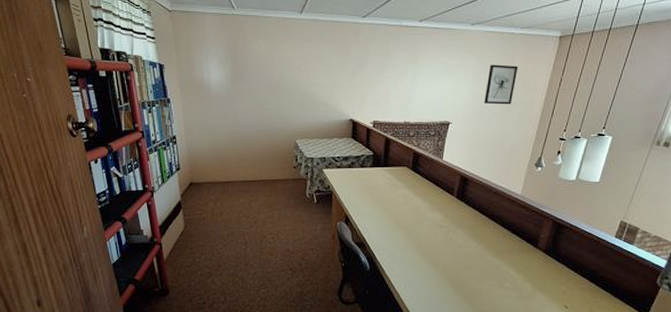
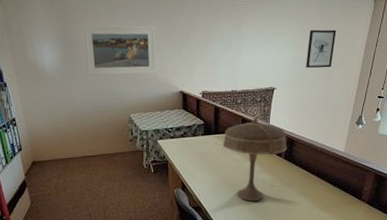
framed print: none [254,46,329,99] -> present [83,25,157,76]
table lamp: none [391,151,460,242] -> present [222,117,287,202]

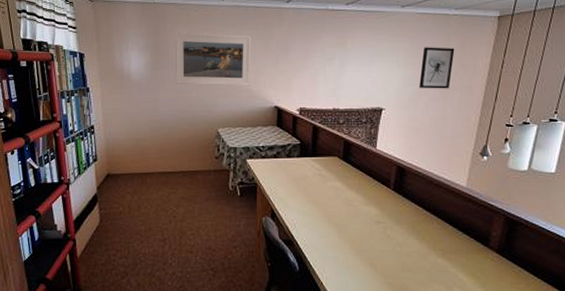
table lamp: present [222,117,287,202] -> none [321,140,397,239]

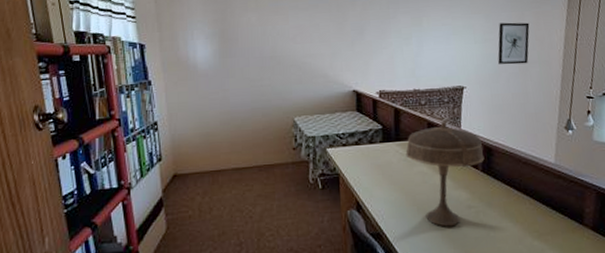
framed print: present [175,33,252,86] -> none [243,18,326,73]
table lamp: none [321,140,397,239] -> present [405,120,485,227]

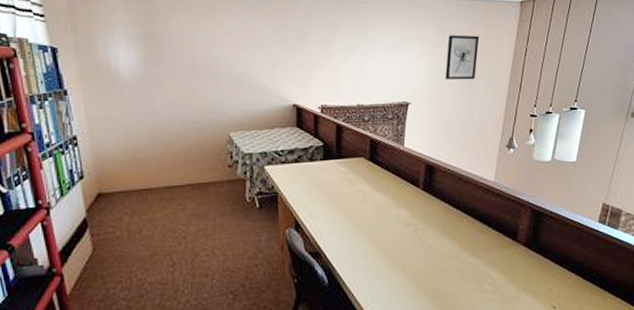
table lamp: present [405,120,485,227] -> none [347,138,426,245]

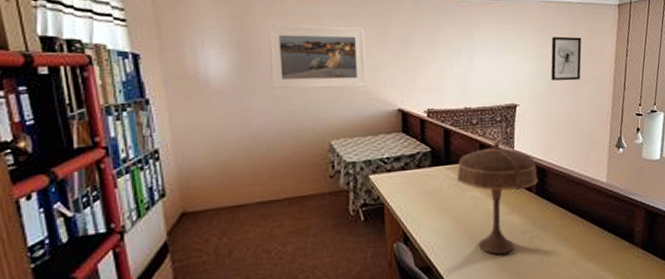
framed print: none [171,21,264,84] -> present [267,25,367,90]
table lamp: none [347,138,426,245] -> present [456,141,538,255]

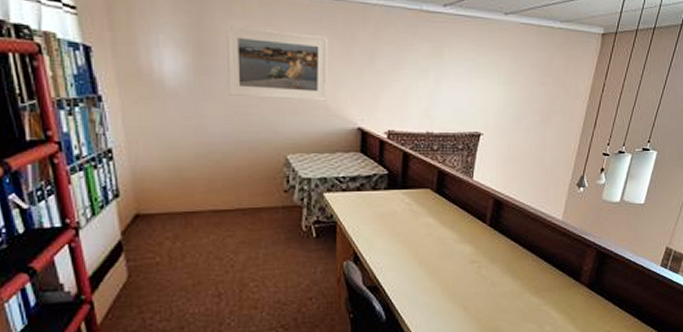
table lamp: present [456,141,538,255] -> none [411,169,494,281]
wall art: present [550,36,582,81] -> none [520,64,558,113]

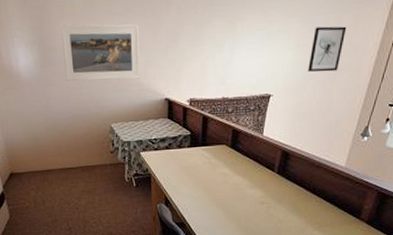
wall art: none [520,64,558,113] -> present [308,26,347,72]

